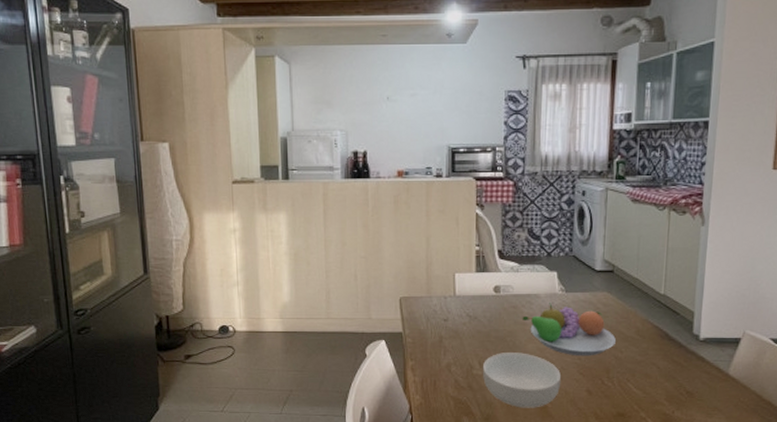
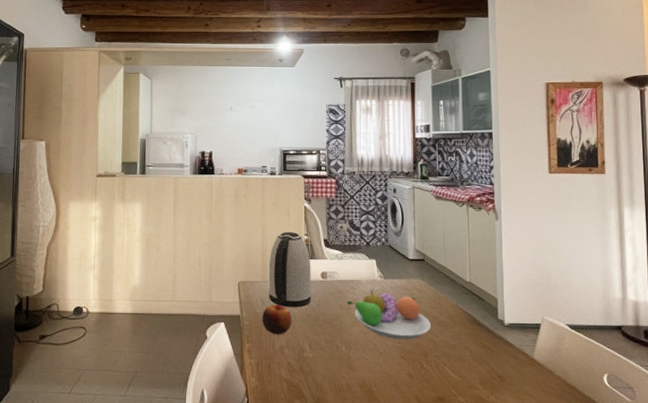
apple: none [427,322,459,352] -> present [262,305,291,335]
kettle: none [434,243,483,324] -> present [268,232,311,308]
cereal bowl: present [482,353,562,408] -> none [312,336,385,392]

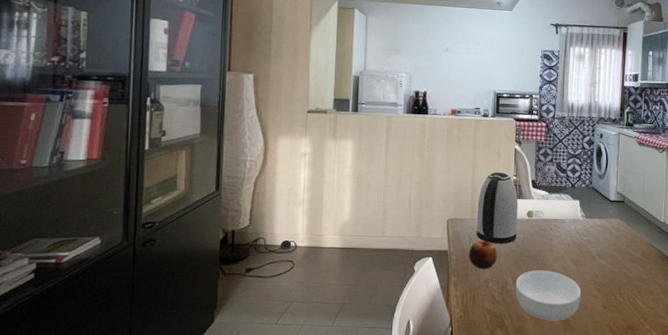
cereal bowl: none [312,336,385,392] -> present [515,270,582,321]
fruit bowl: present [347,287,431,340] -> none [550,226,626,275]

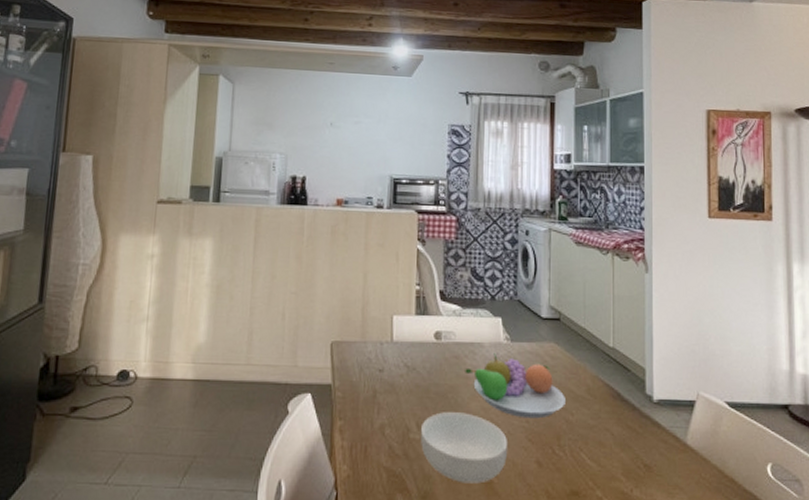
apple: present [469,241,497,269] -> none [359,372,396,411]
kettle: present [476,172,518,244] -> none [368,280,423,376]
fruit bowl: none [550,226,626,275] -> present [465,352,565,419]

